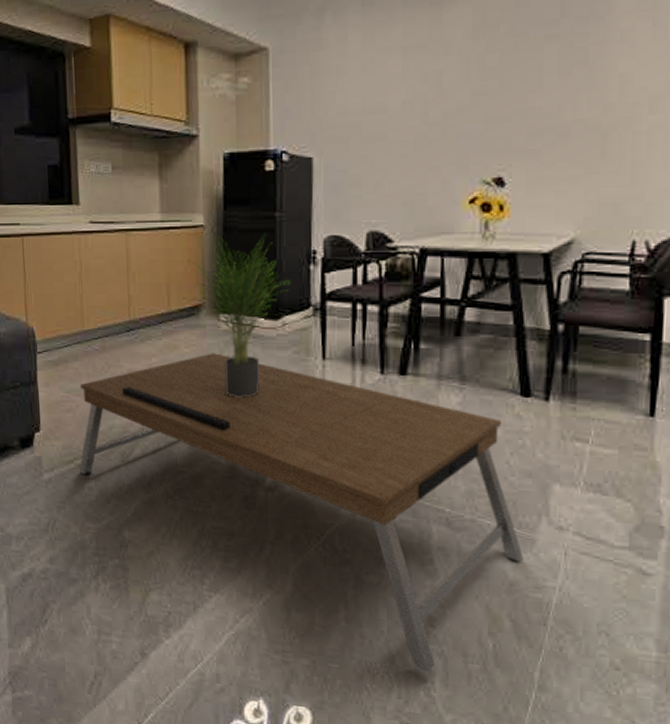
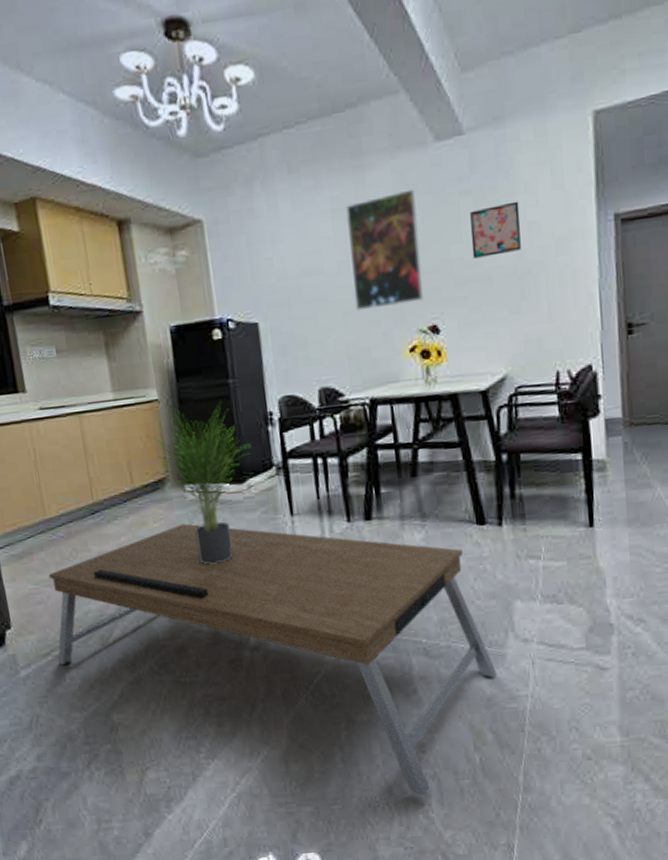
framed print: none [416,29,496,155] -> present [346,189,423,311]
wall art: none [551,50,612,109] -> present [470,201,521,259]

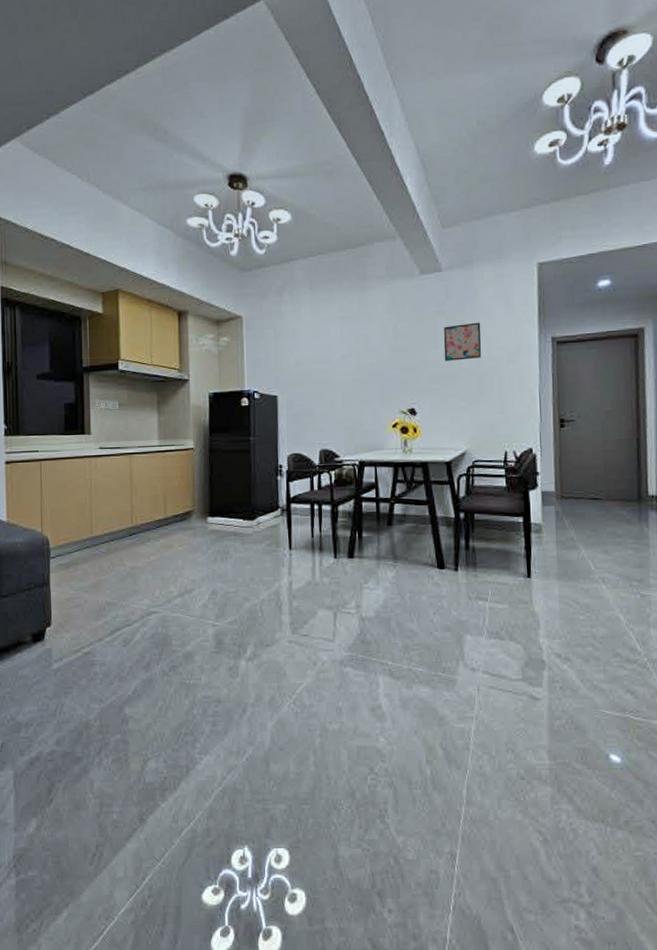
coffee table: present [48,523,496,797] -> none [85,549,448,803]
potted plant: present [149,402,251,565] -> none [183,452,262,585]
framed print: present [346,189,423,311] -> none [350,307,405,393]

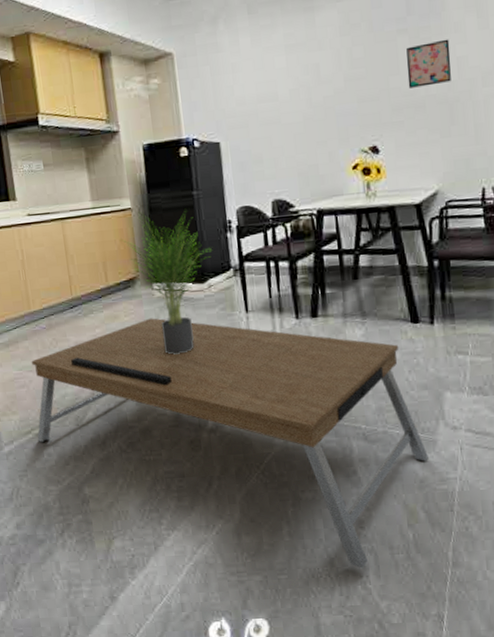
coffee table: none [85,549,448,803] -> present [31,318,428,570]
potted plant: none [183,452,262,585] -> present [122,211,211,355]

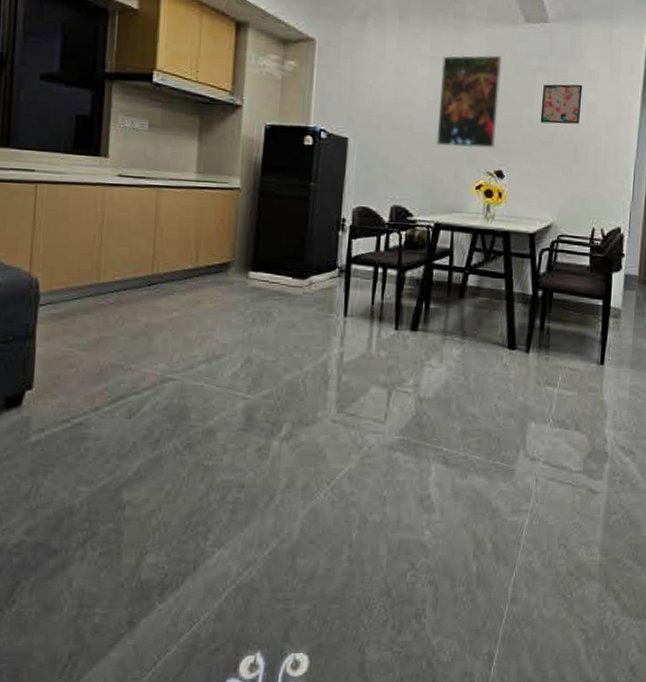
coffee table: present [31,318,428,570] -> none [76,308,504,602]
potted plant: present [122,211,211,355] -> none [223,194,318,352]
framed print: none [297,27,365,133] -> present [436,55,502,149]

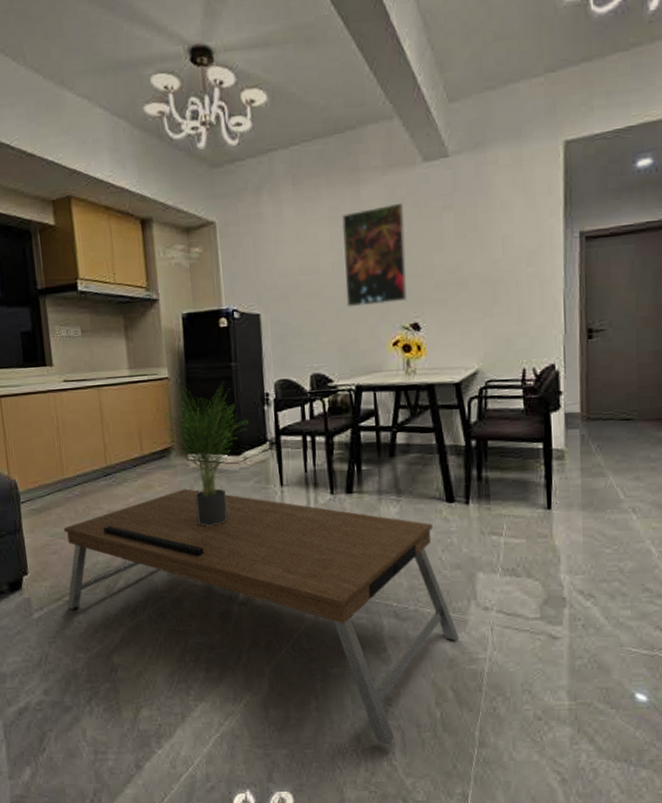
coffee table: none [76,308,504,602] -> present [63,488,459,747]
potted plant: none [223,194,318,352] -> present [158,382,248,526]
wall art: present [540,84,583,124] -> none [451,217,496,266]

